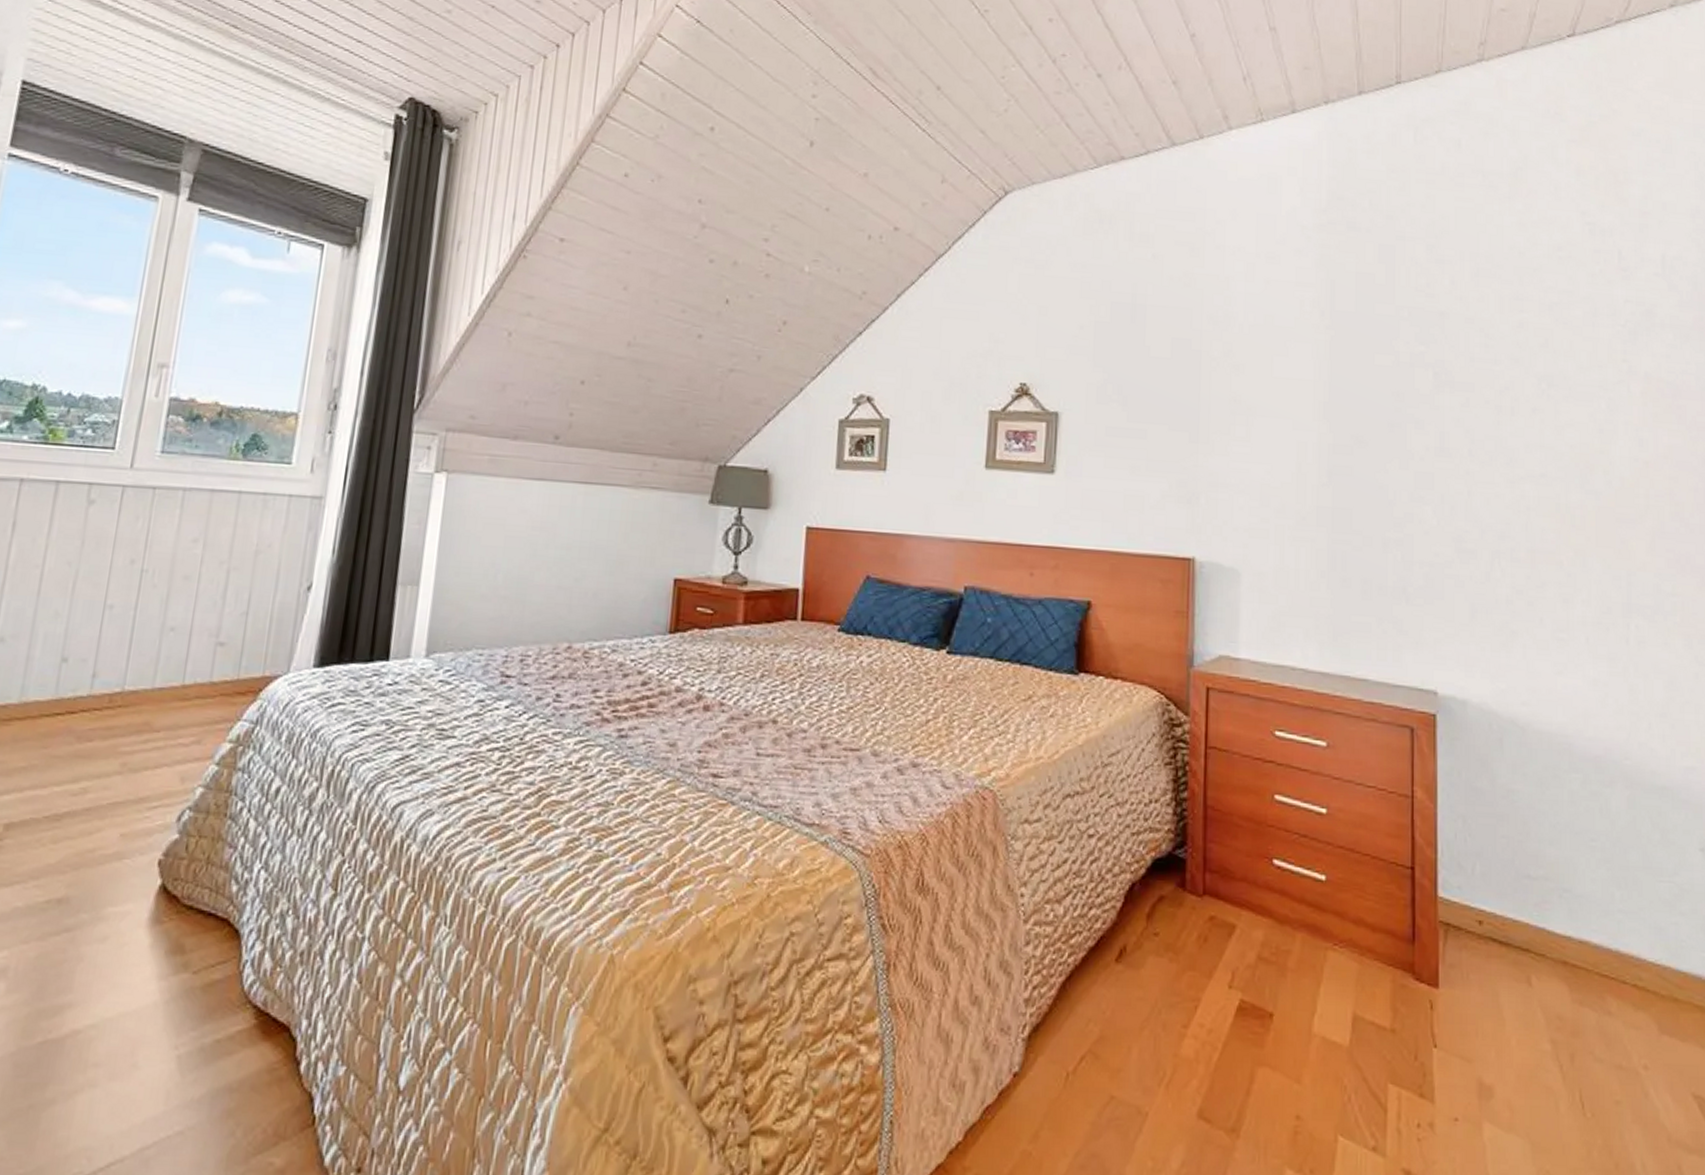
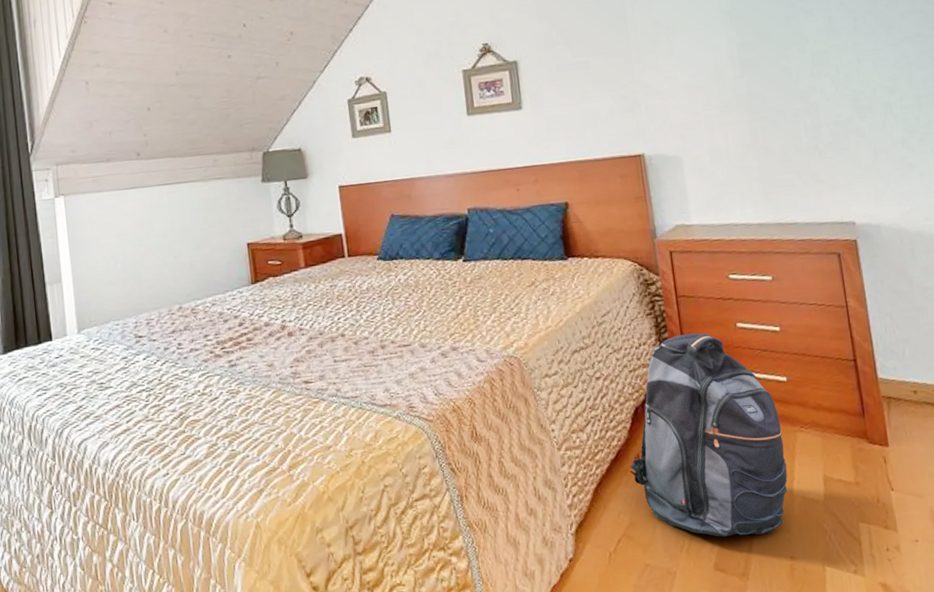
backpack: none [1110,797,1310,1079] -> present [629,333,788,538]

